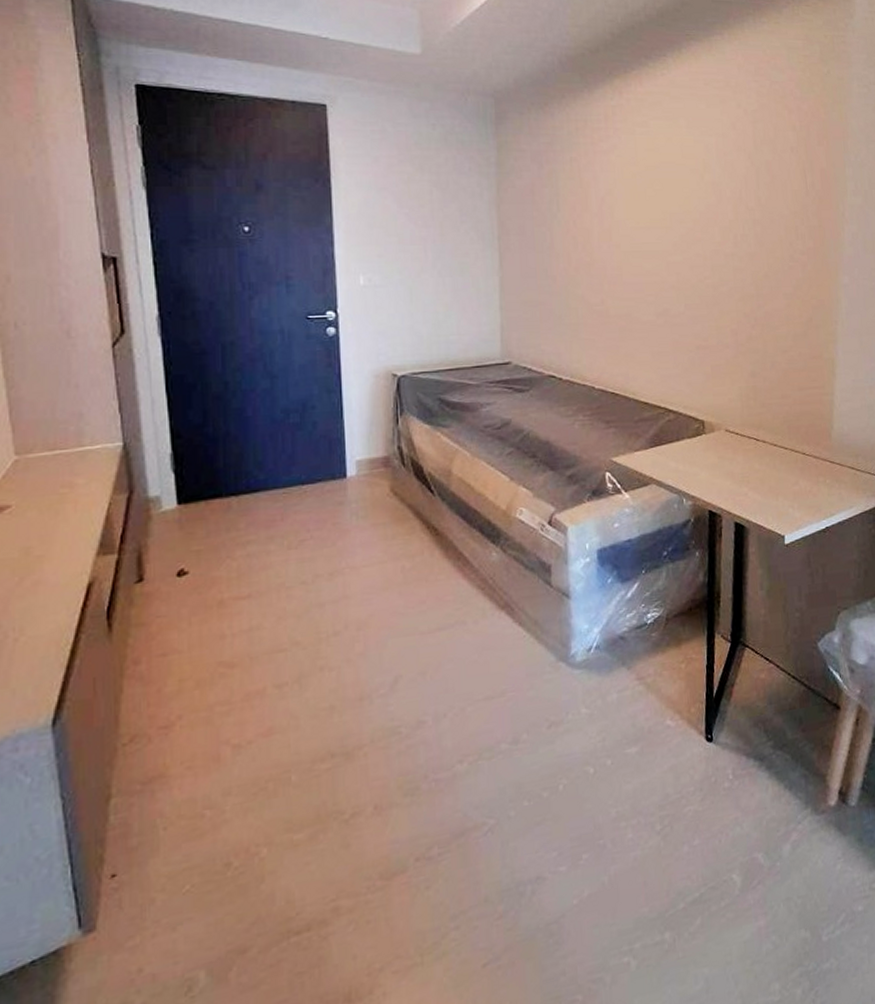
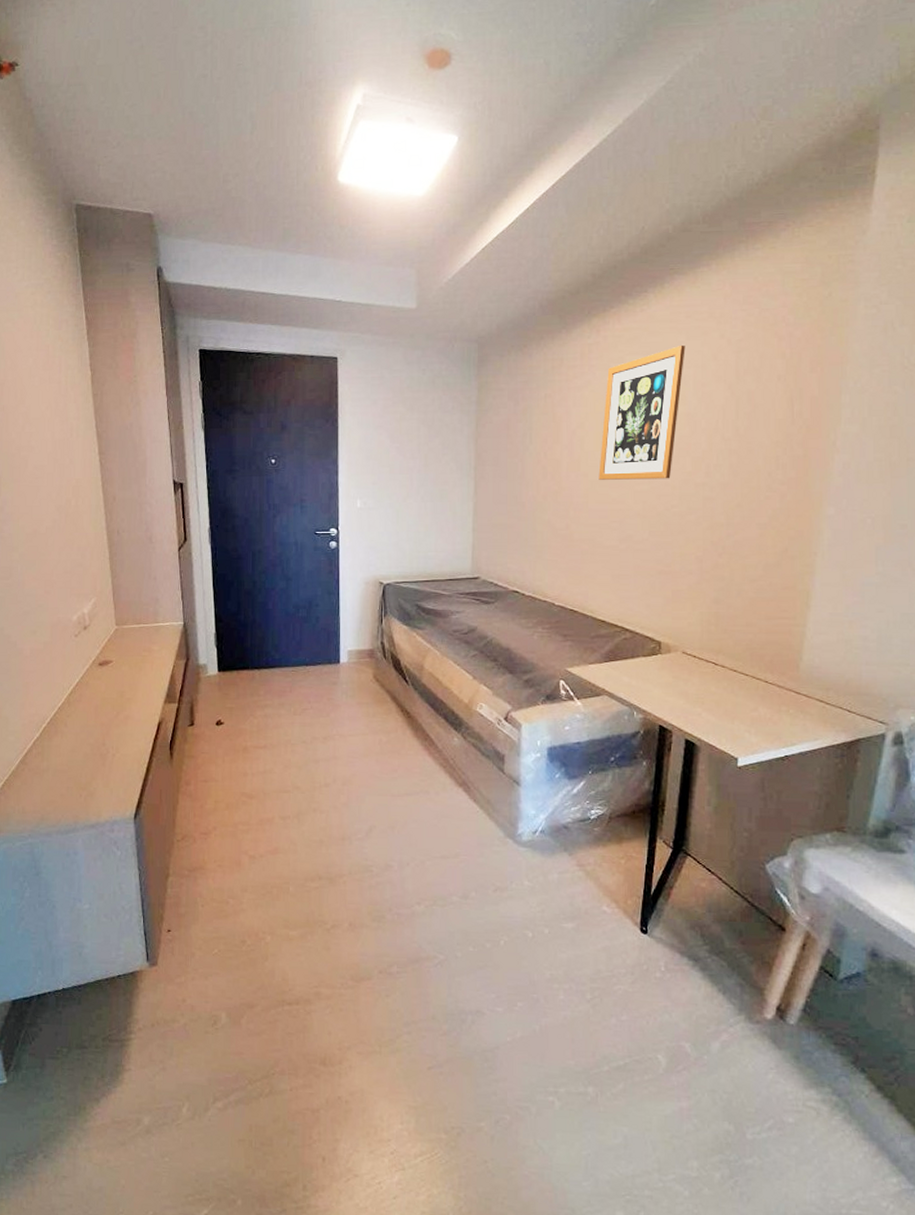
wall art: none [631,112,707,251] -> present [598,344,686,480]

